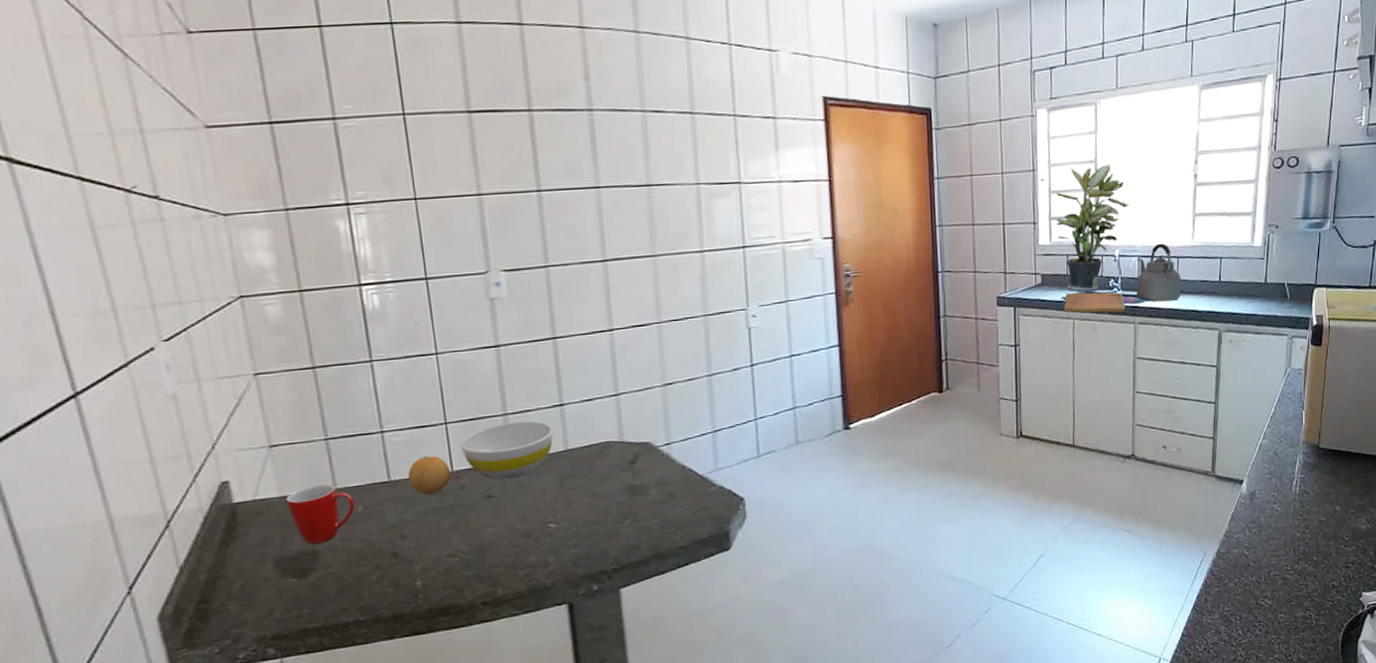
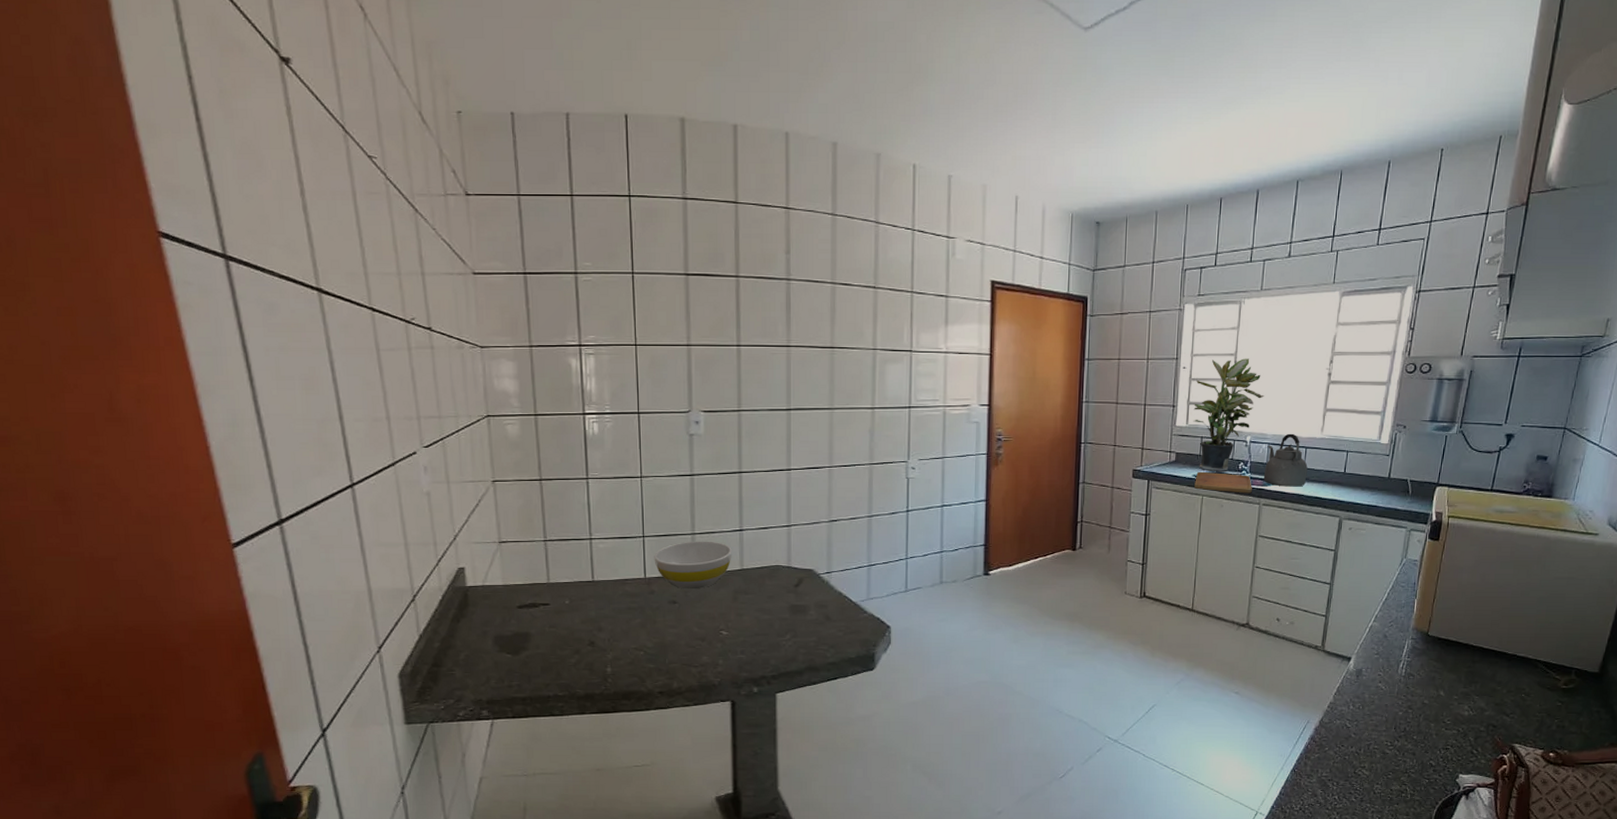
mug: present [286,484,355,545] -> none [509,578,563,628]
fruit: present [407,456,451,494] -> none [608,563,644,595]

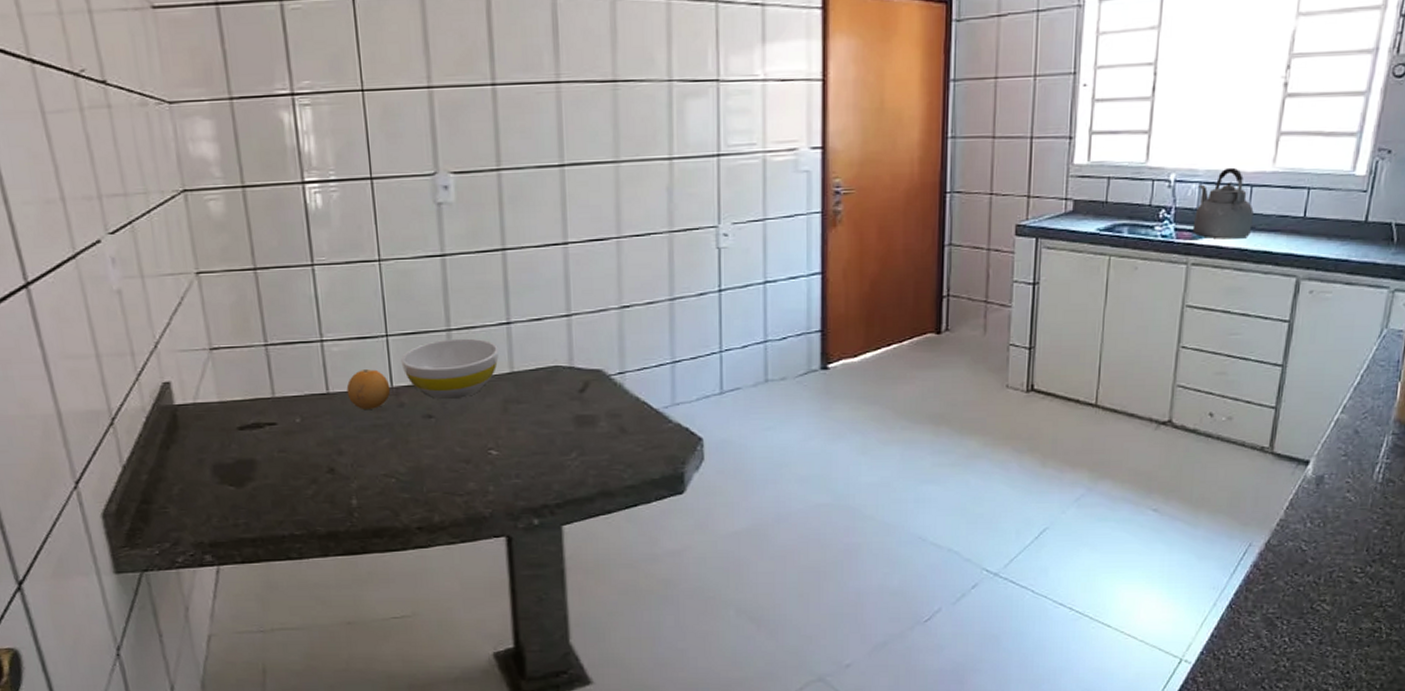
fruit: none [608,563,644,595] -> present [346,369,391,409]
potted plant: present [1193,358,1264,471] -> none [1097,68,1195,223]
cutting board: present [1194,471,1252,494] -> none [1099,223,1177,251]

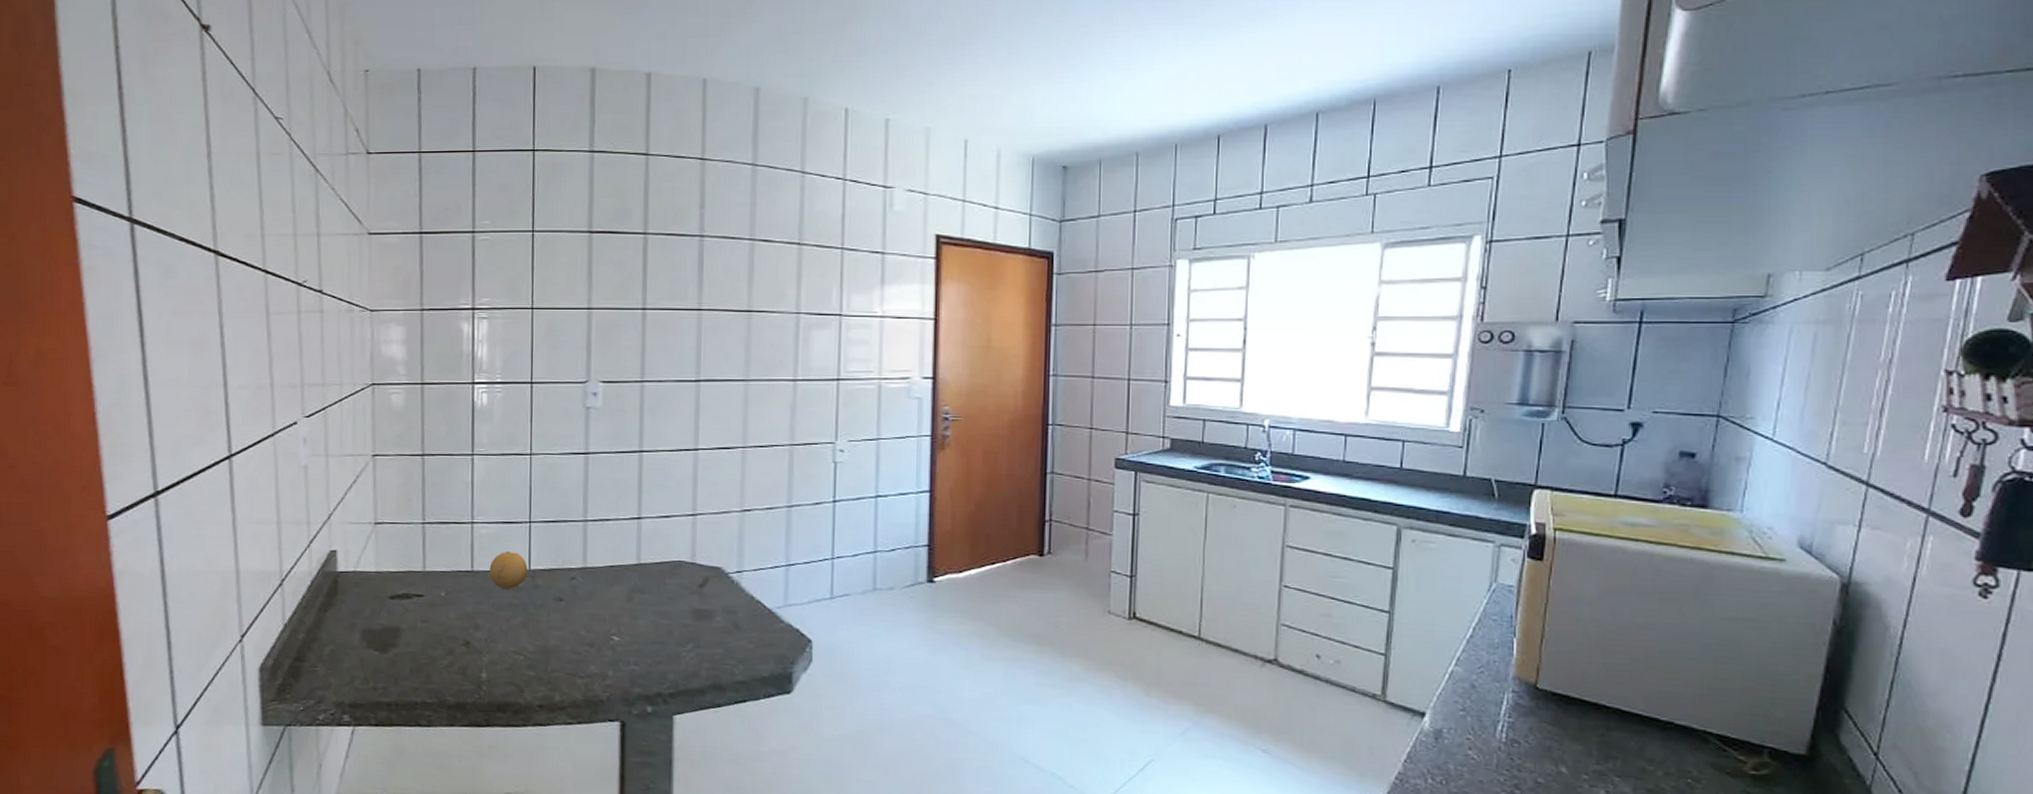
bowl: present [401,338,499,400] -> none [540,528,628,586]
kettle: present [1192,167,1254,239] -> none [1289,417,1349,485]

